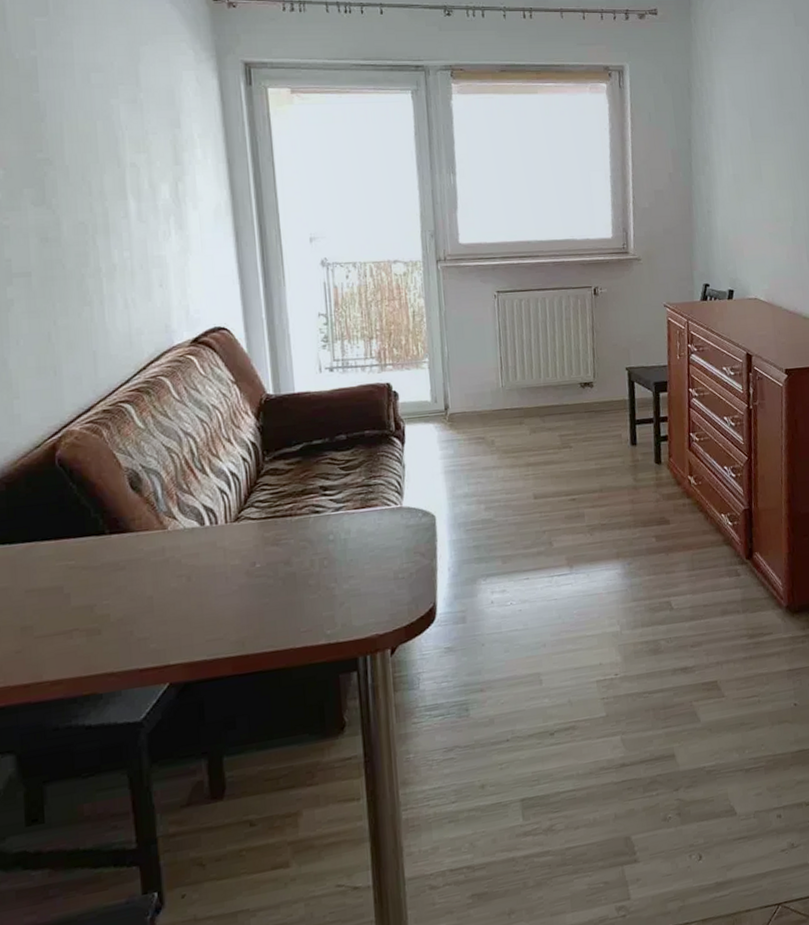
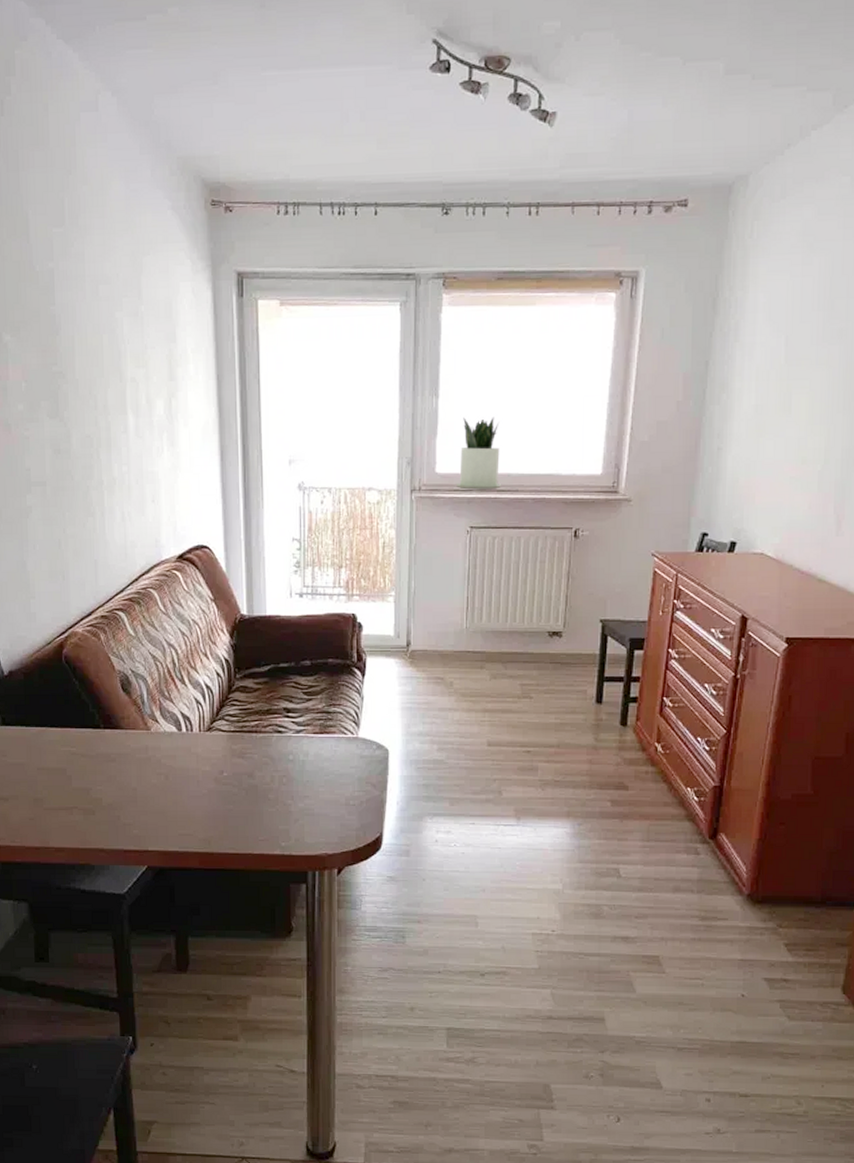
planter: none [479,190,524,258] -> present [455,416,502,490]

